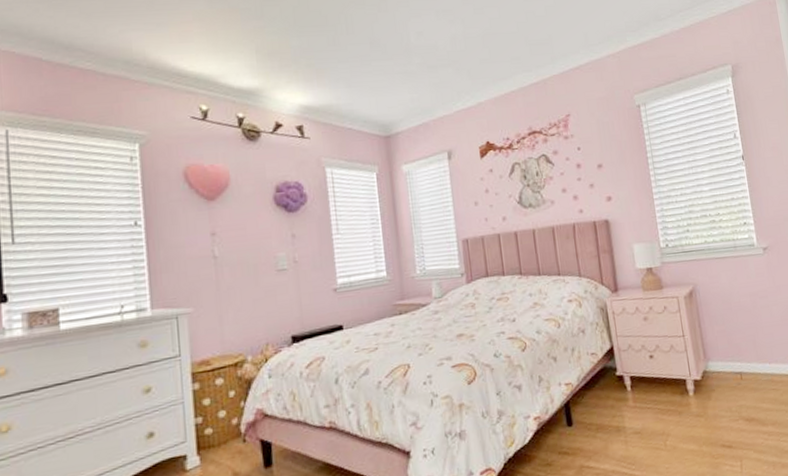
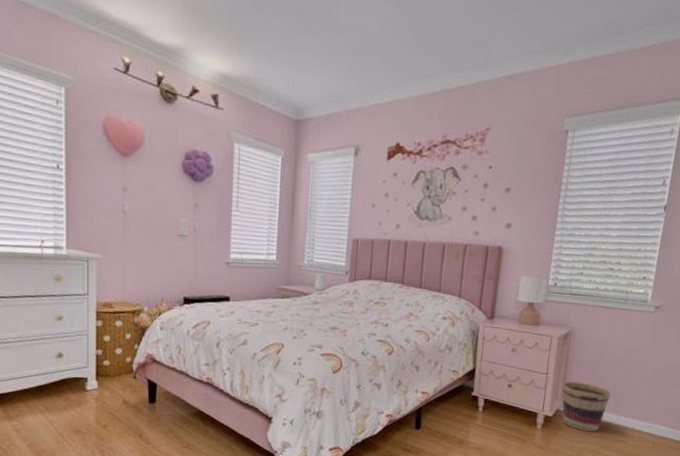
basket: none [701,336,750,388] -> present [562,381,611,431]

